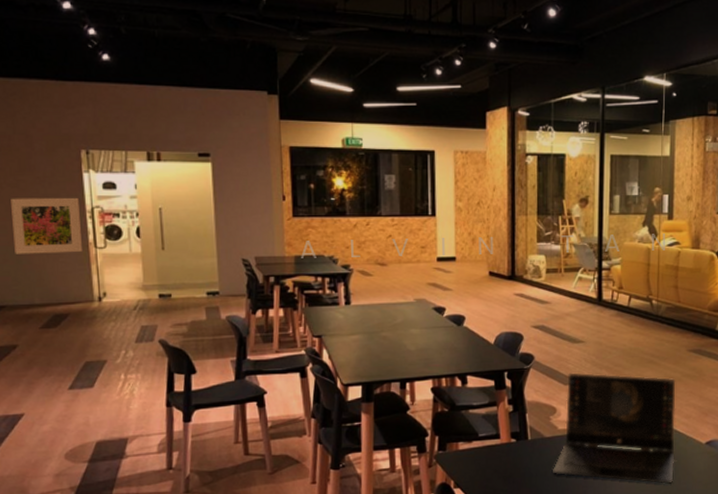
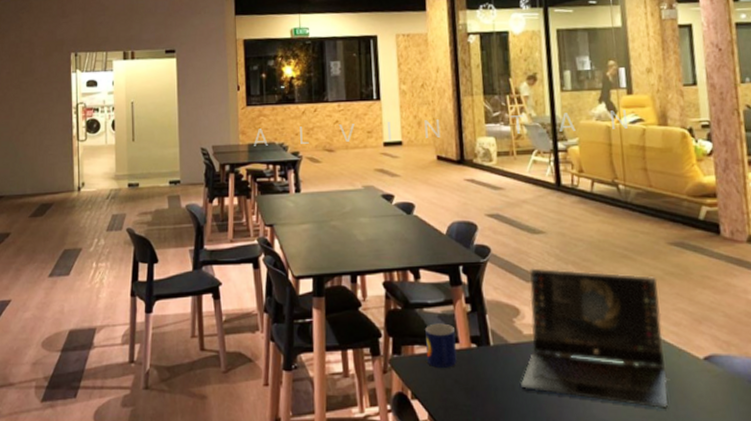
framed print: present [11,197,82,254] -> none [14,95,67,148]
mug: none [469,422,497,460] -> present [425,323,457,368]

